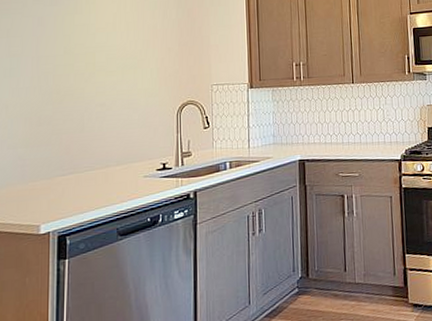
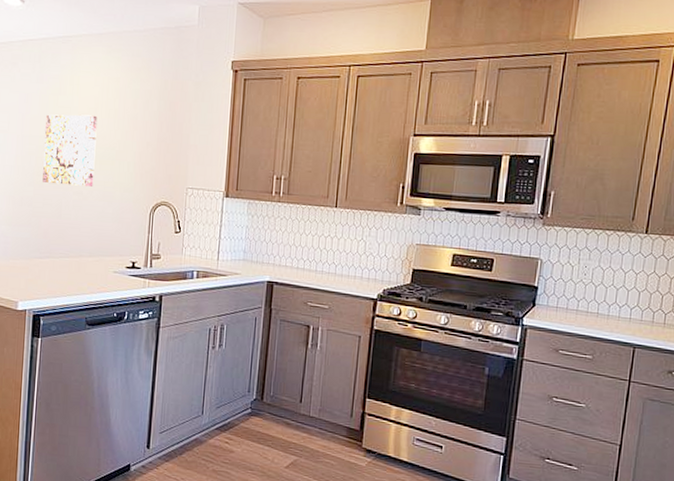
wall art: none [62,29,117,99] -> present [42,114,98,187]

